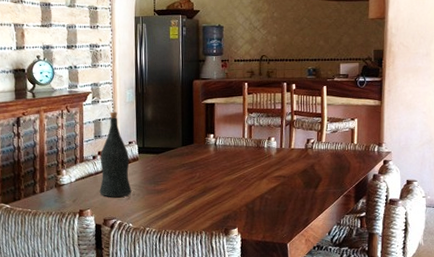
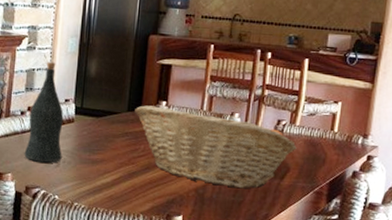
fruit basket: none [188,139,325,200] -> present [135,105,297,189]

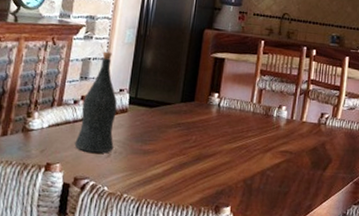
fruit basket: present [135,105,297,189] -> none [188,97,338,180]

